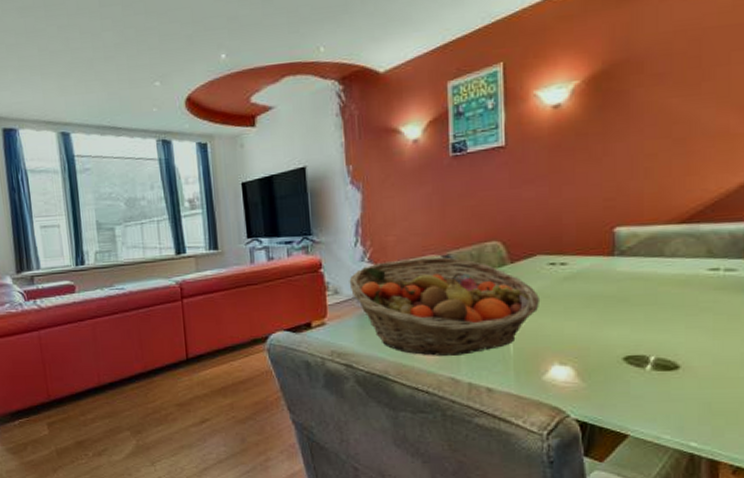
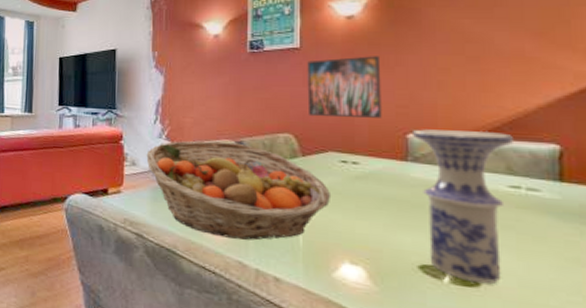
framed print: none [513,147,589,220] -> present [307,56,382,118]
vase: none [618,216,714,365] -> present [411,129,513,284]

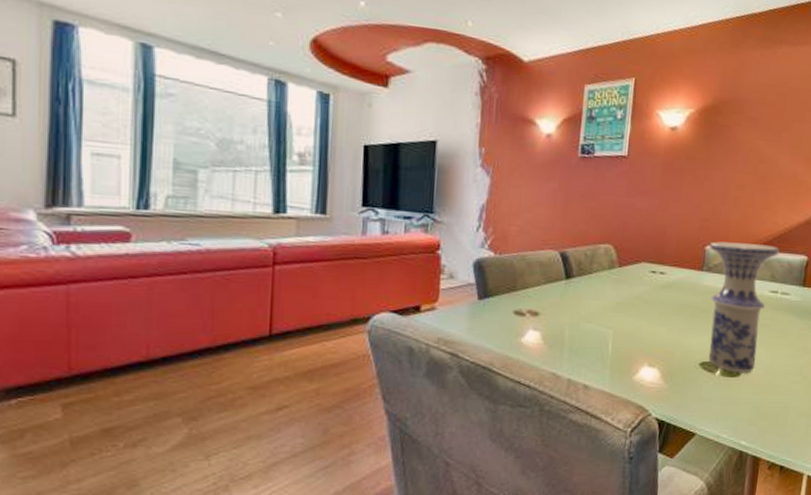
fruit basket: present [146,140,332,240] -> none [465,251,640,351]
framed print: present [307,56,382,118] -> none [628,169,693,231]

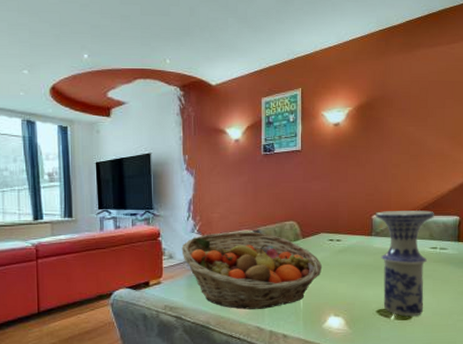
fruit basket: none [465,251,640,351] -> present [181,232,323,310]

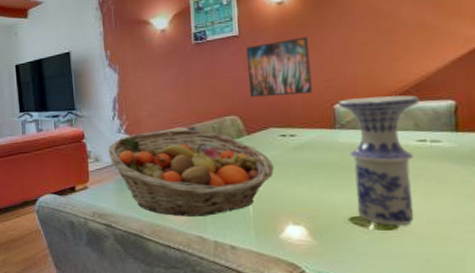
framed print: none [306,156,357,206] -> present [246,37,312,98]

